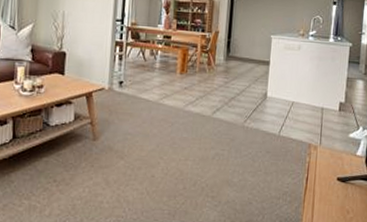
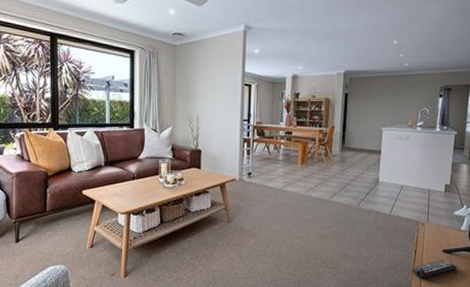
remote control: none [303,189,354,211] -> present [412,260,458,279]

